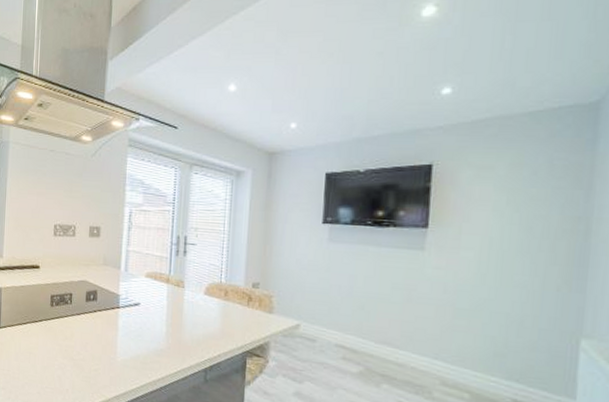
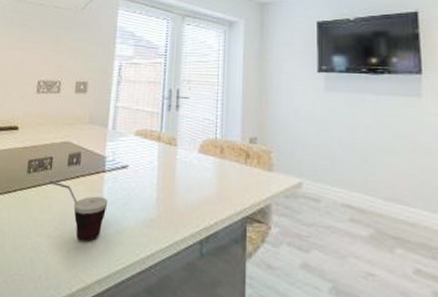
cup: none [70,313,123,365] -> present [49,180,108,242]

